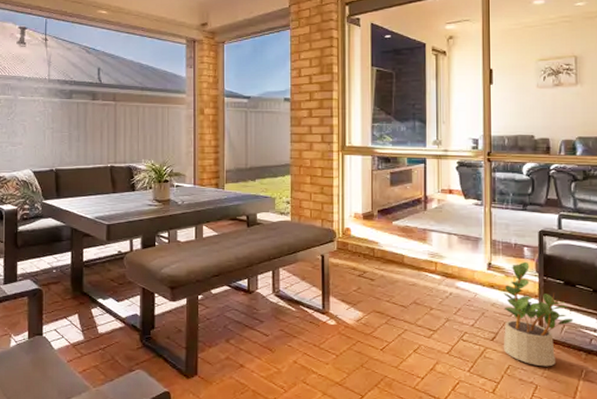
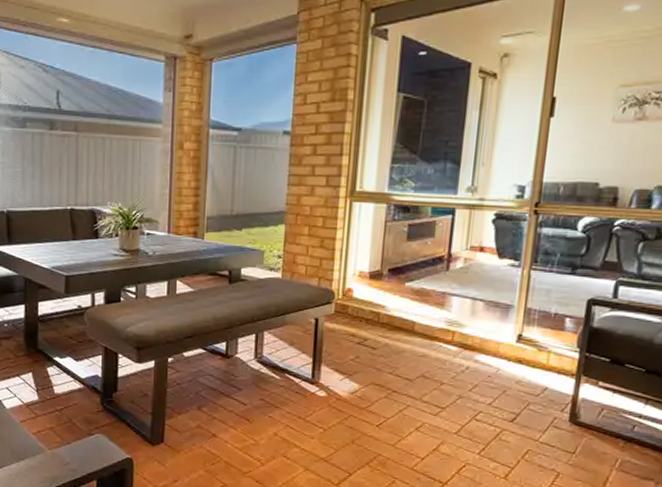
potted plant: present [503,261,574,367] -> none [523,334,616,454]

